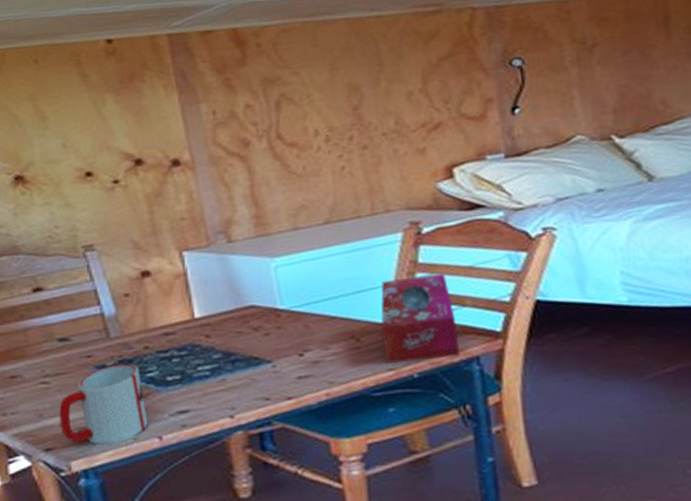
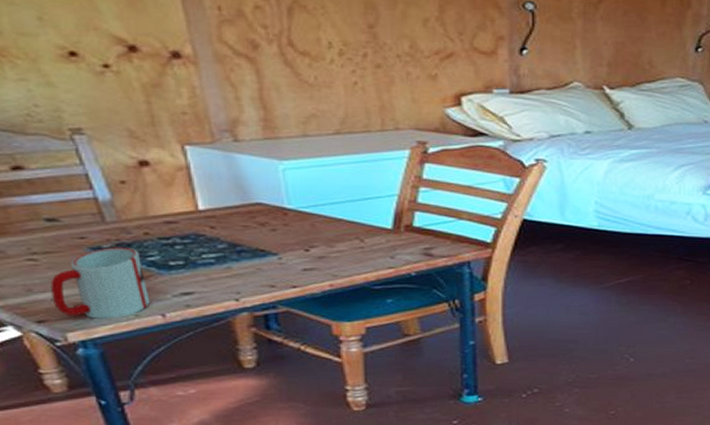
tissue box: present [381,272,459,363] -> none [384,189,453,262]

